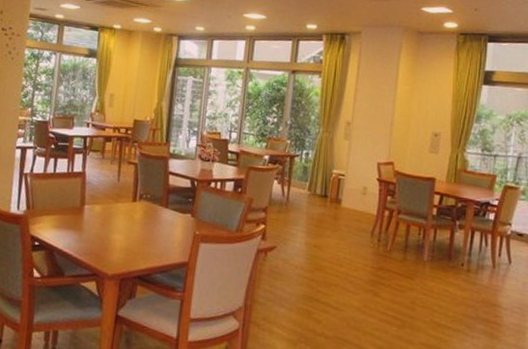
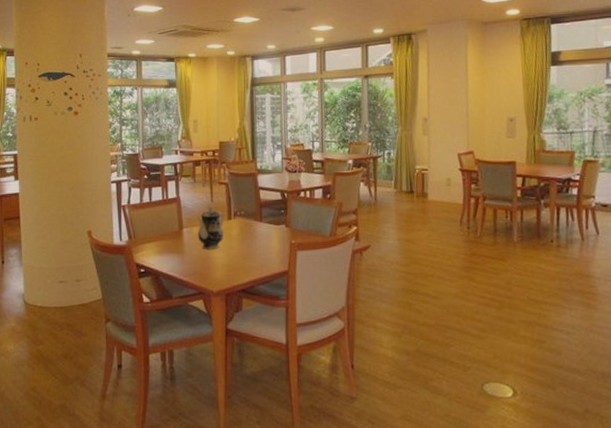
teapot: none [99,184,129,231] -> present [197,205,224,249]

